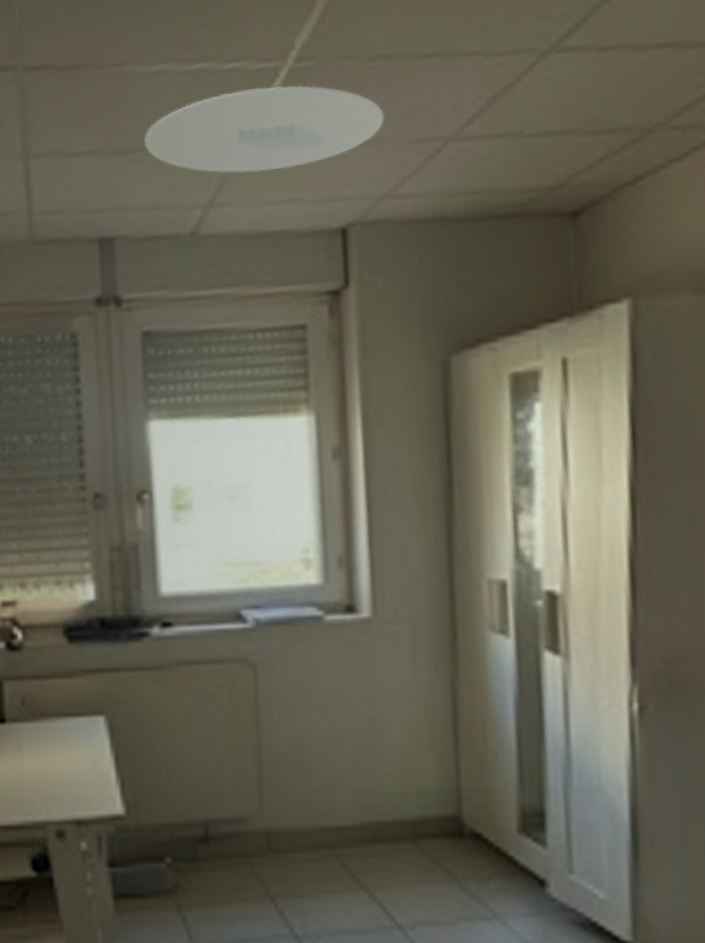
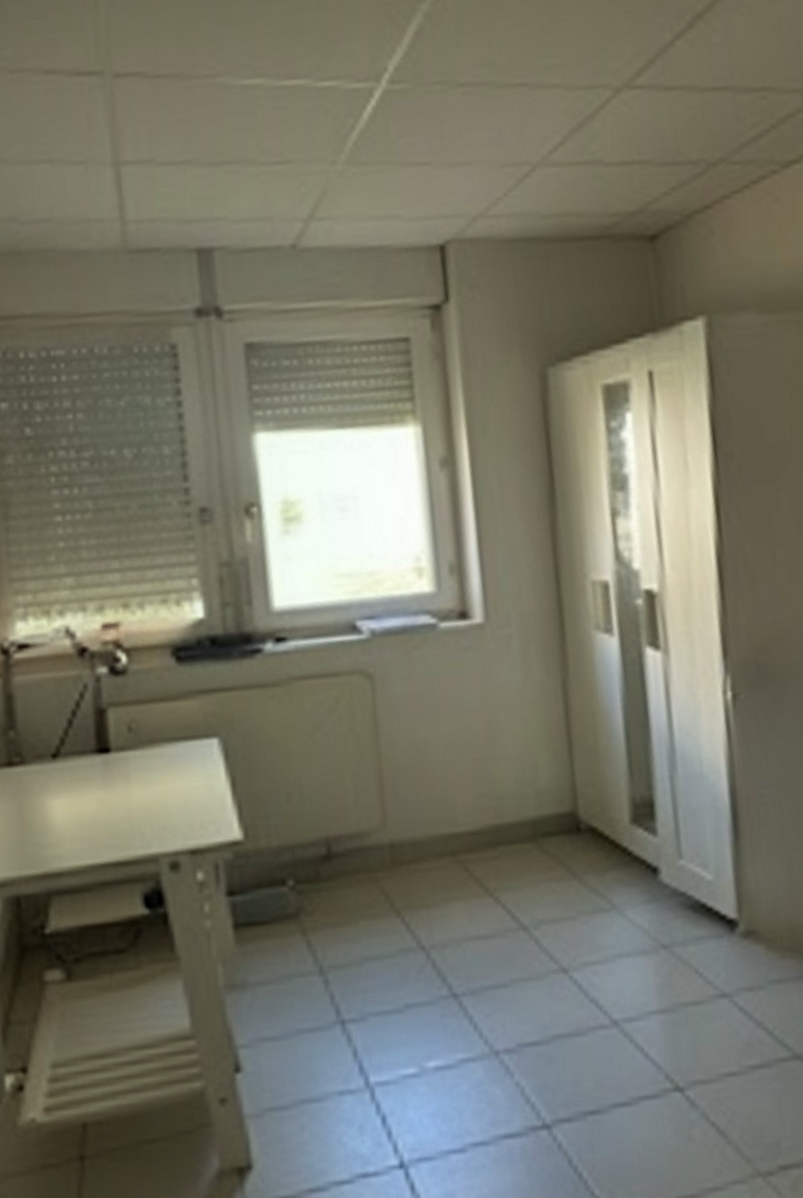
ceiling light: present [143,85,385,174] -> none [240,106,476,189]

